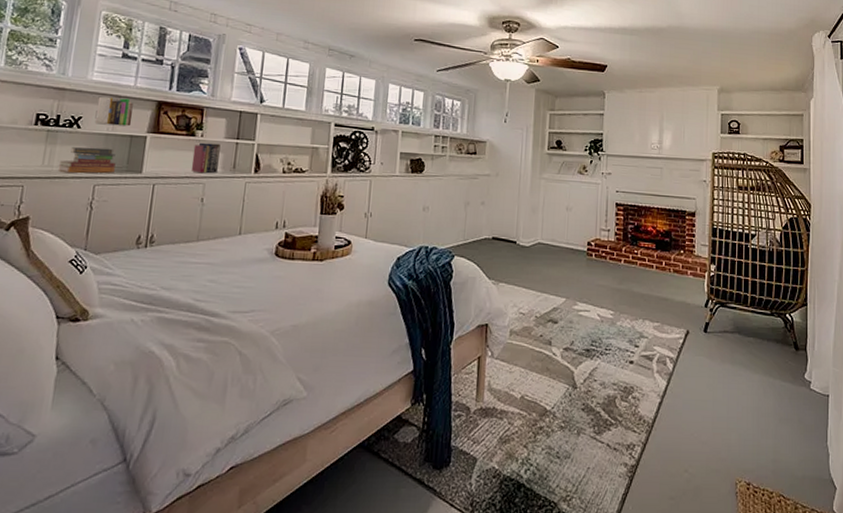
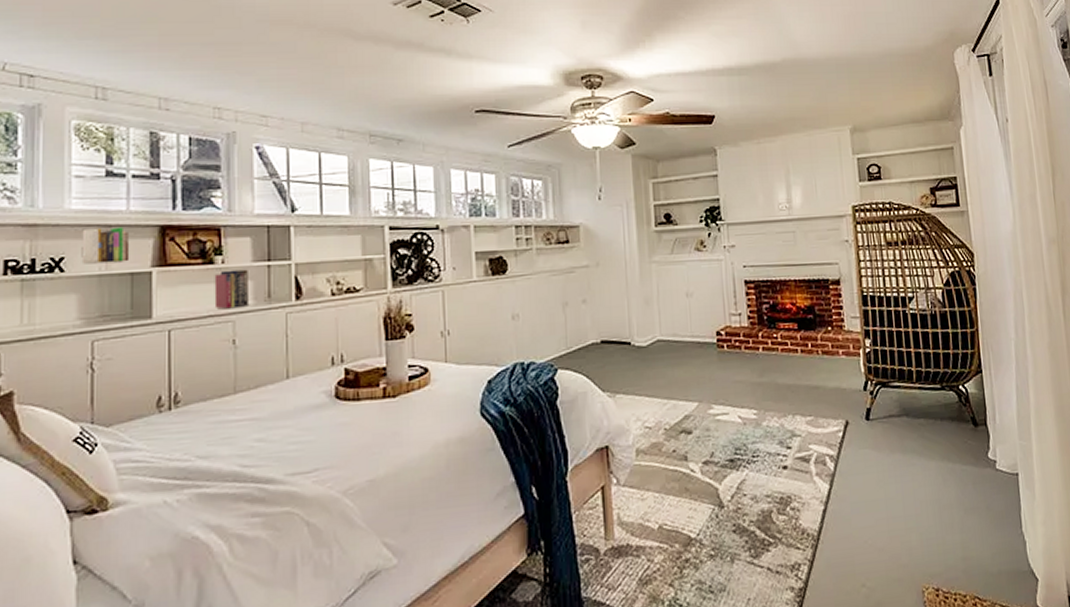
books: present [58,147,116,174] -> none [42,292,116,331]

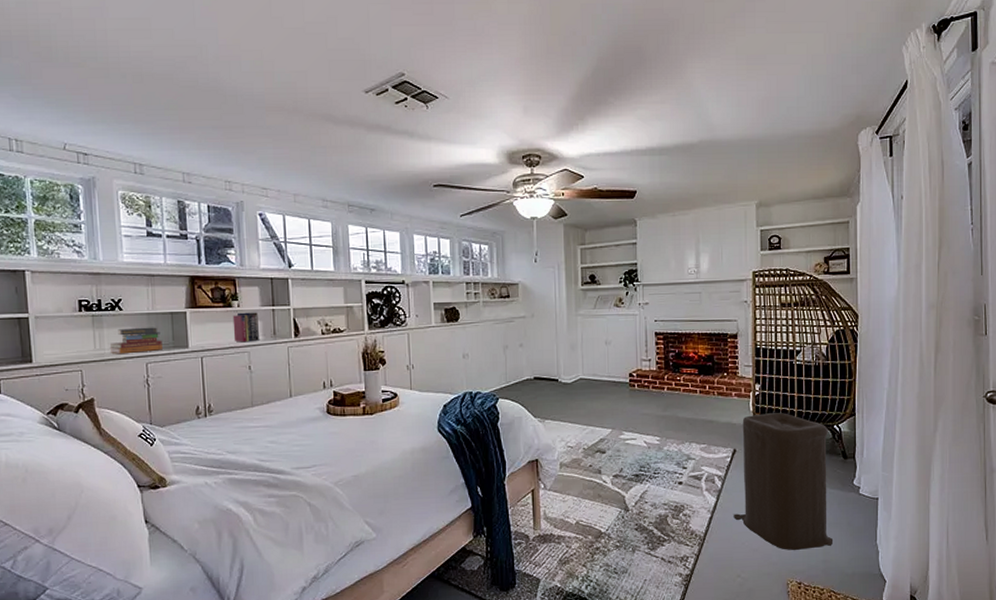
books: none [42,292,116,331] -> present [109,327,163,354]
books: present [81,227,128,264] -> none [133,276,168,305]
laundry basket: none [851,373,971,547] -> present [734,413,832,550]

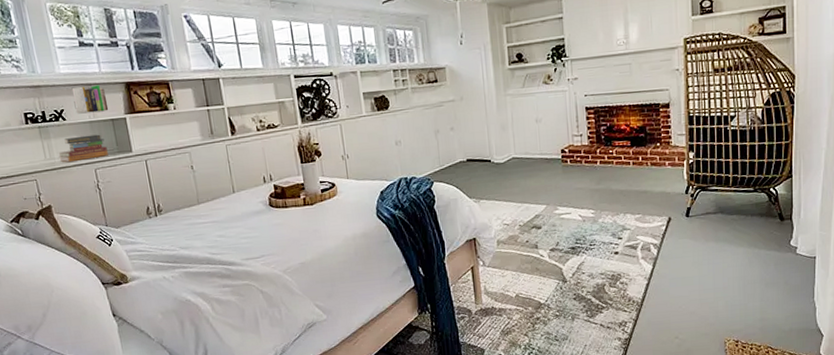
books: none [133,276,168,305] -> present [71,85,108,114]
books: present [232,312,259,343] -> none [170,113,198,144]
laundry basket: present [734,413,832,550] -> none [670,179,769,311]

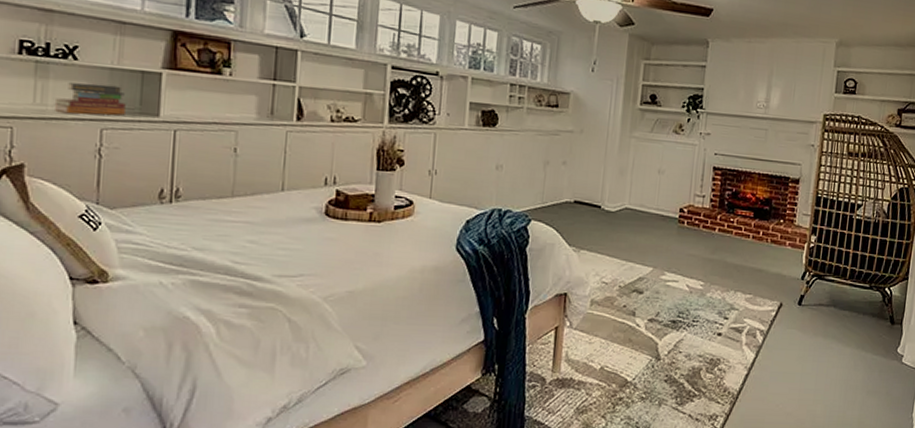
books: present [71,85,108,114] -> none [94,22,142,60]

